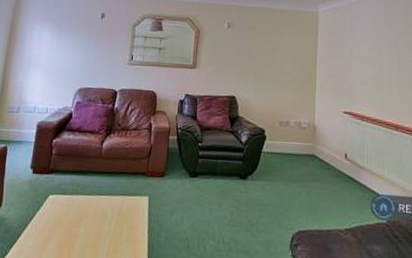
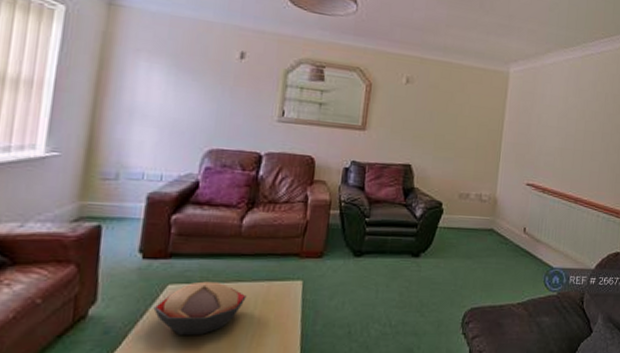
decorative bowl: none [39,193,106,239] -> present [153,281,247,335]

